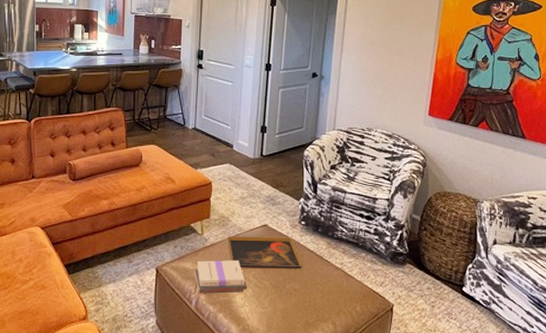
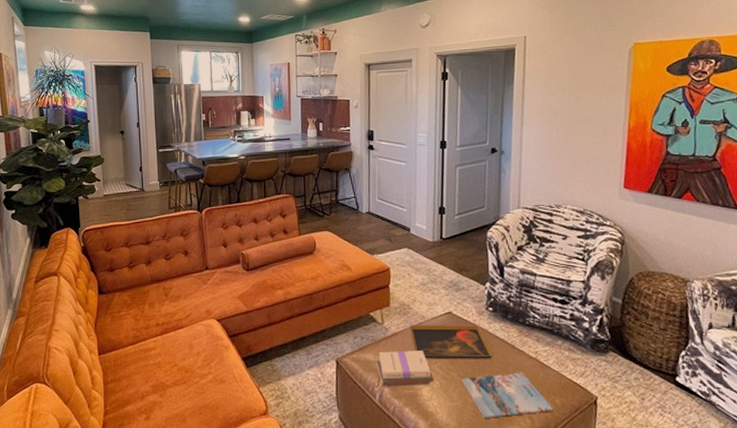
magazine: none [272,282,355,324] -> present [461,372,554,418]

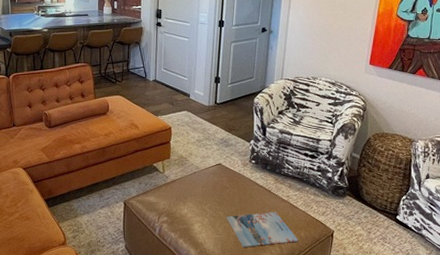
books: present [376,351,434,387] -> none [157,194,204,223]
decorative tray: present [410,324,495,360] -> none [186,173,254,202]

